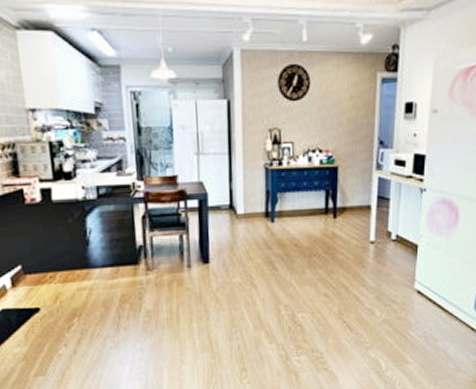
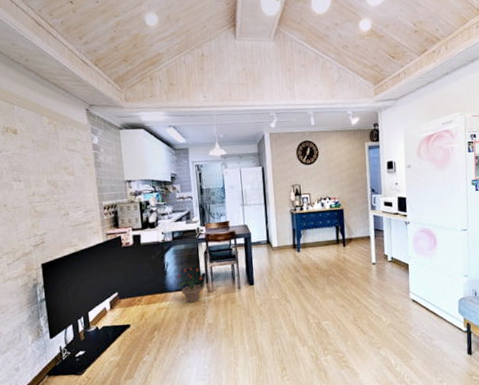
potted plant: none [104,236,141,283] -> present [177,267,204,303]

